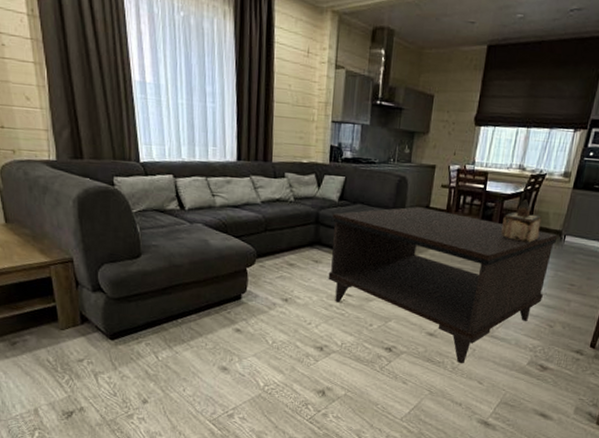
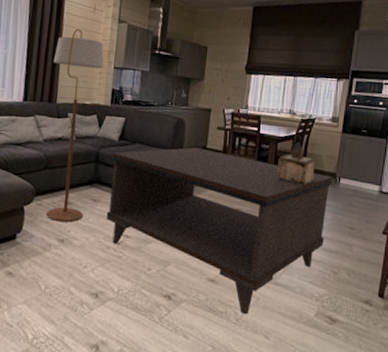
floor lamp: none [265,76,321,283] -> present [46,28,104,222]

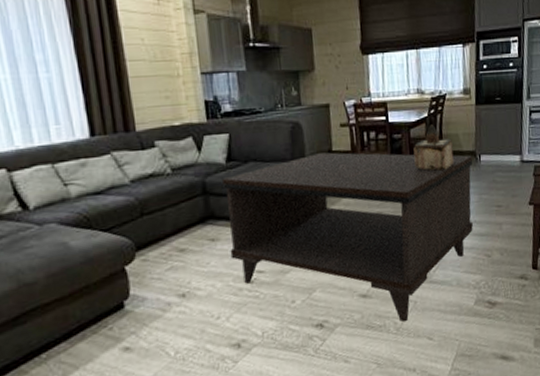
floor lamp: present [46,28,104,222] -> none [117,29,202,275]

